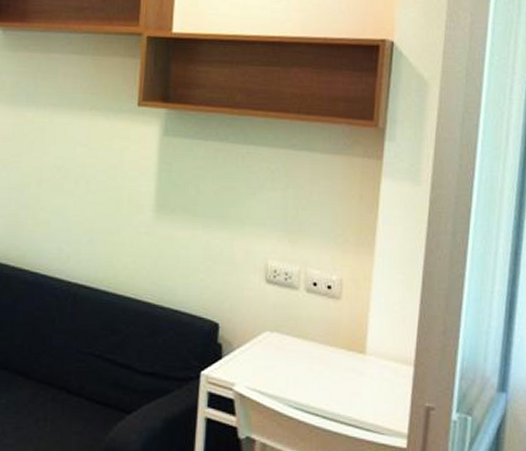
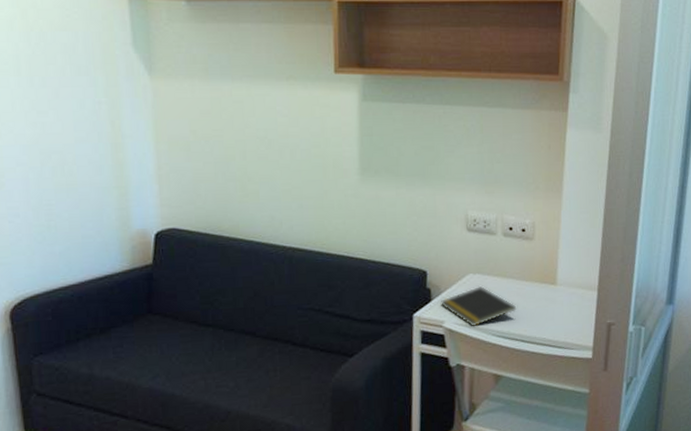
notepad: none [231,346,319,394] -> present [440,285,517,327]

